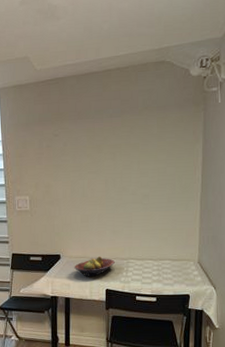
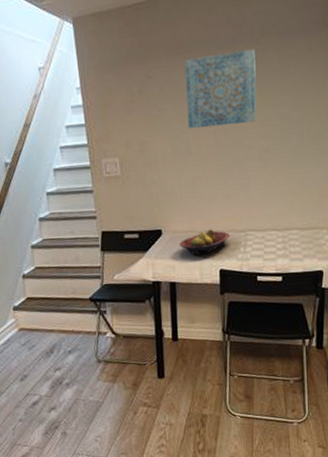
wall art: none [84,117,139,177] -> present [185,48,257,129]

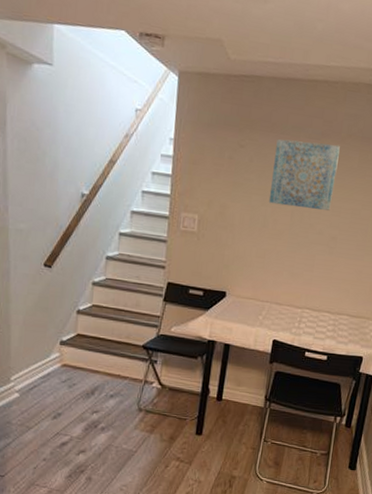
fruit bowl: present [179,229,230,255] -> none [240,300,288,323]

